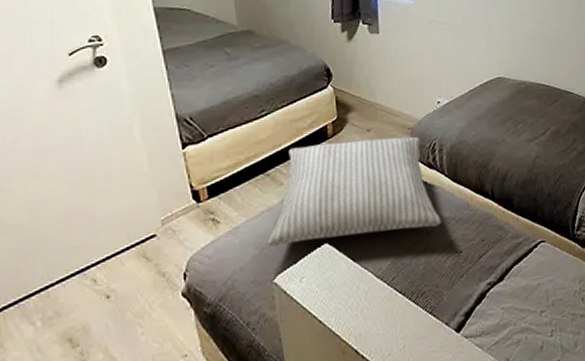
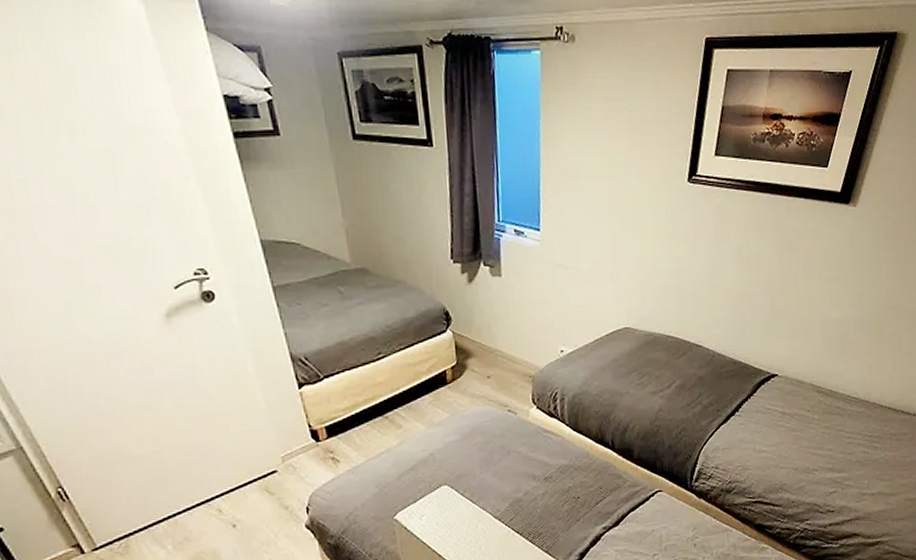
pillow: present [267,136,442,247] -> none [387,384,561,486]

